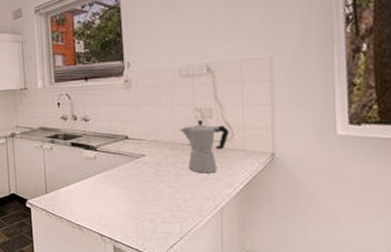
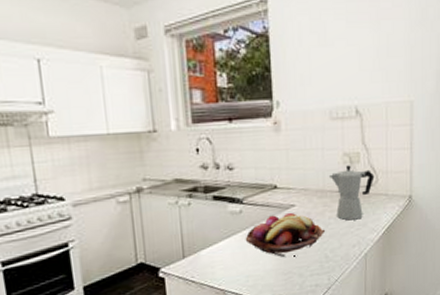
fruit basket: none [98,162,177,202] -> present [245,213,326,257]

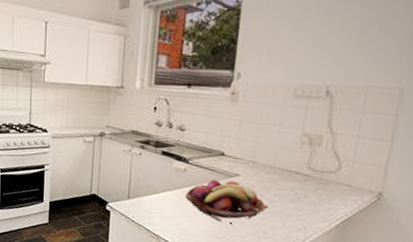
moka pot: present [328,165,375,221] -> none [281,146,337,204]

